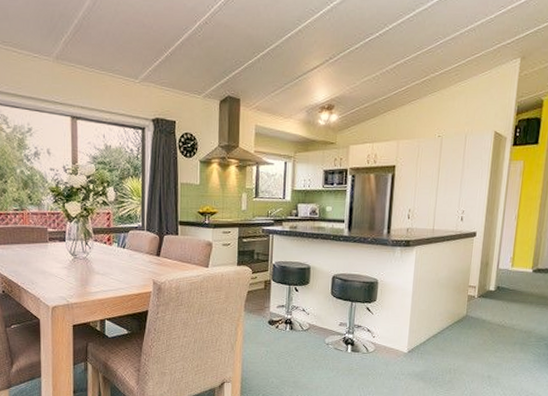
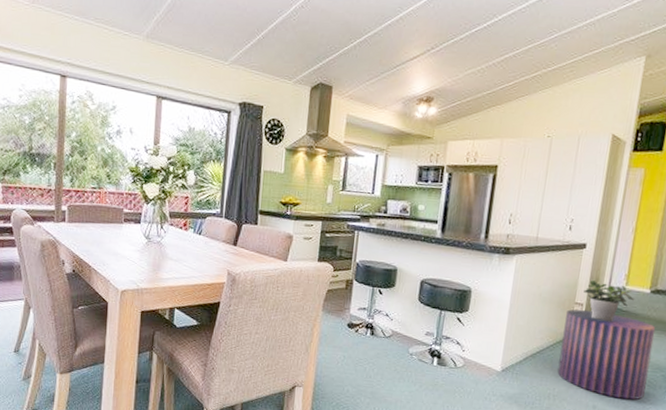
stool: none [456,291,538,368] -> present [557,309,656,400]
potted plant: none [476,265,520,301] -> present [583,280,635,322]

